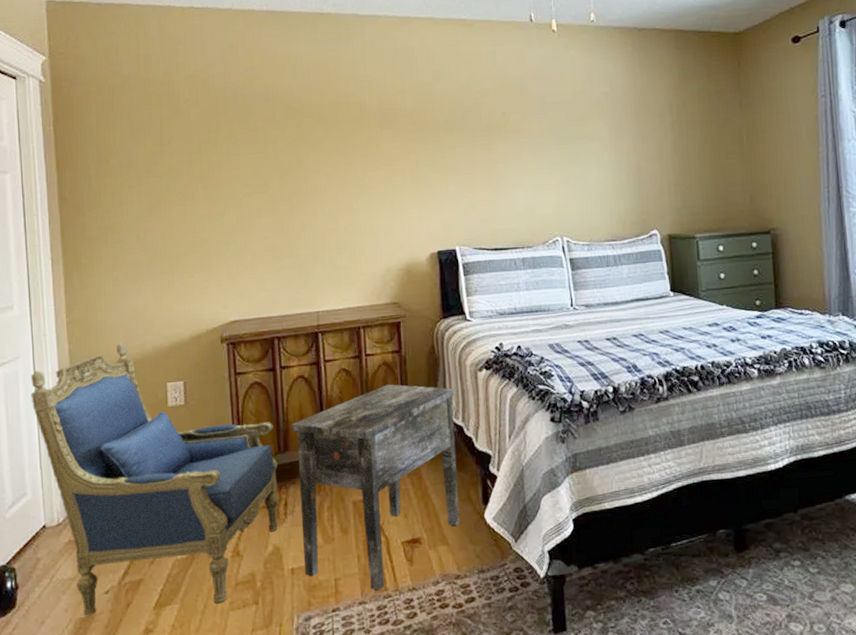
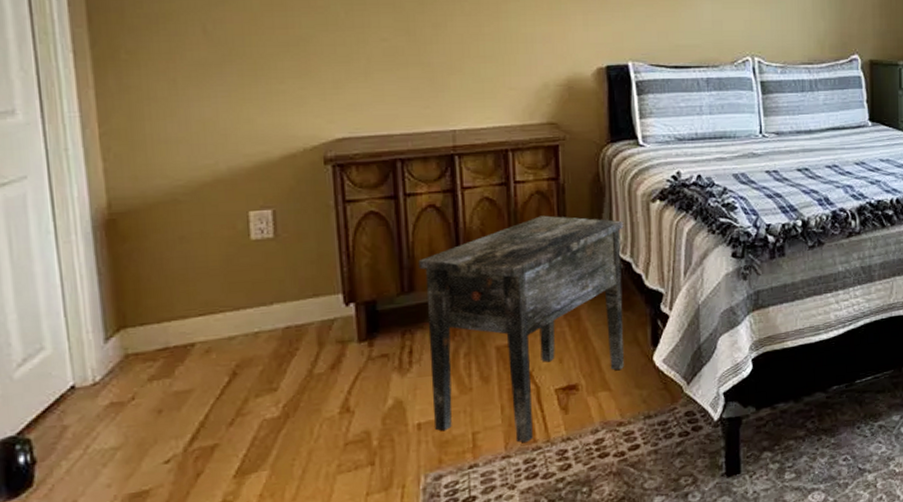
armchair: present [31,342,280,617] -> none [46,160,403,492]

